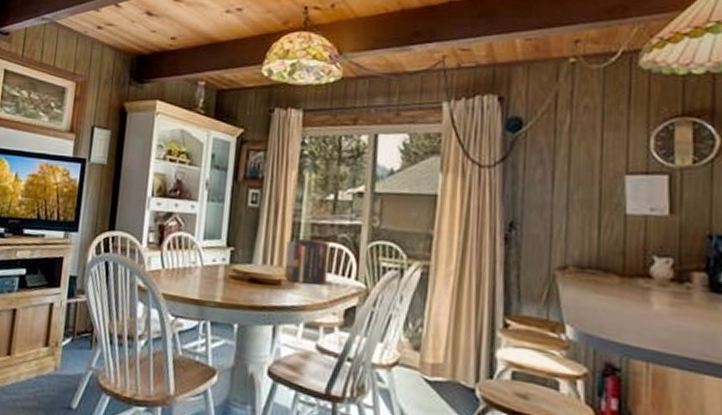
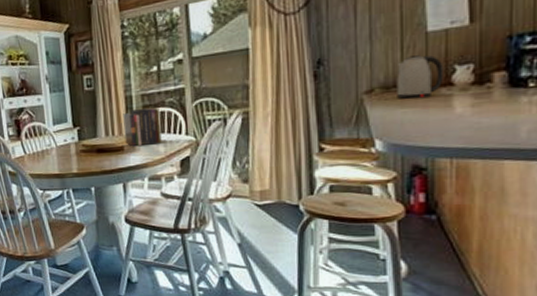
kettle: none [592,237,642,288] -> present [396,55,444,100]

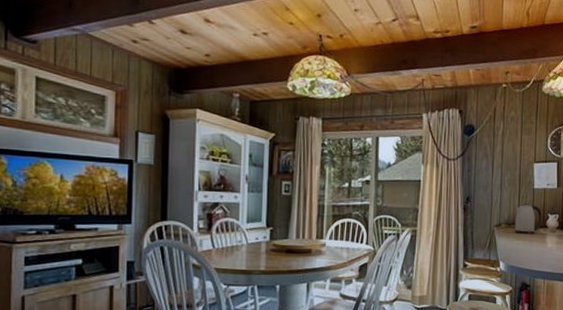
books: present [123,107,162,147] -> none [313,217,346,251]

